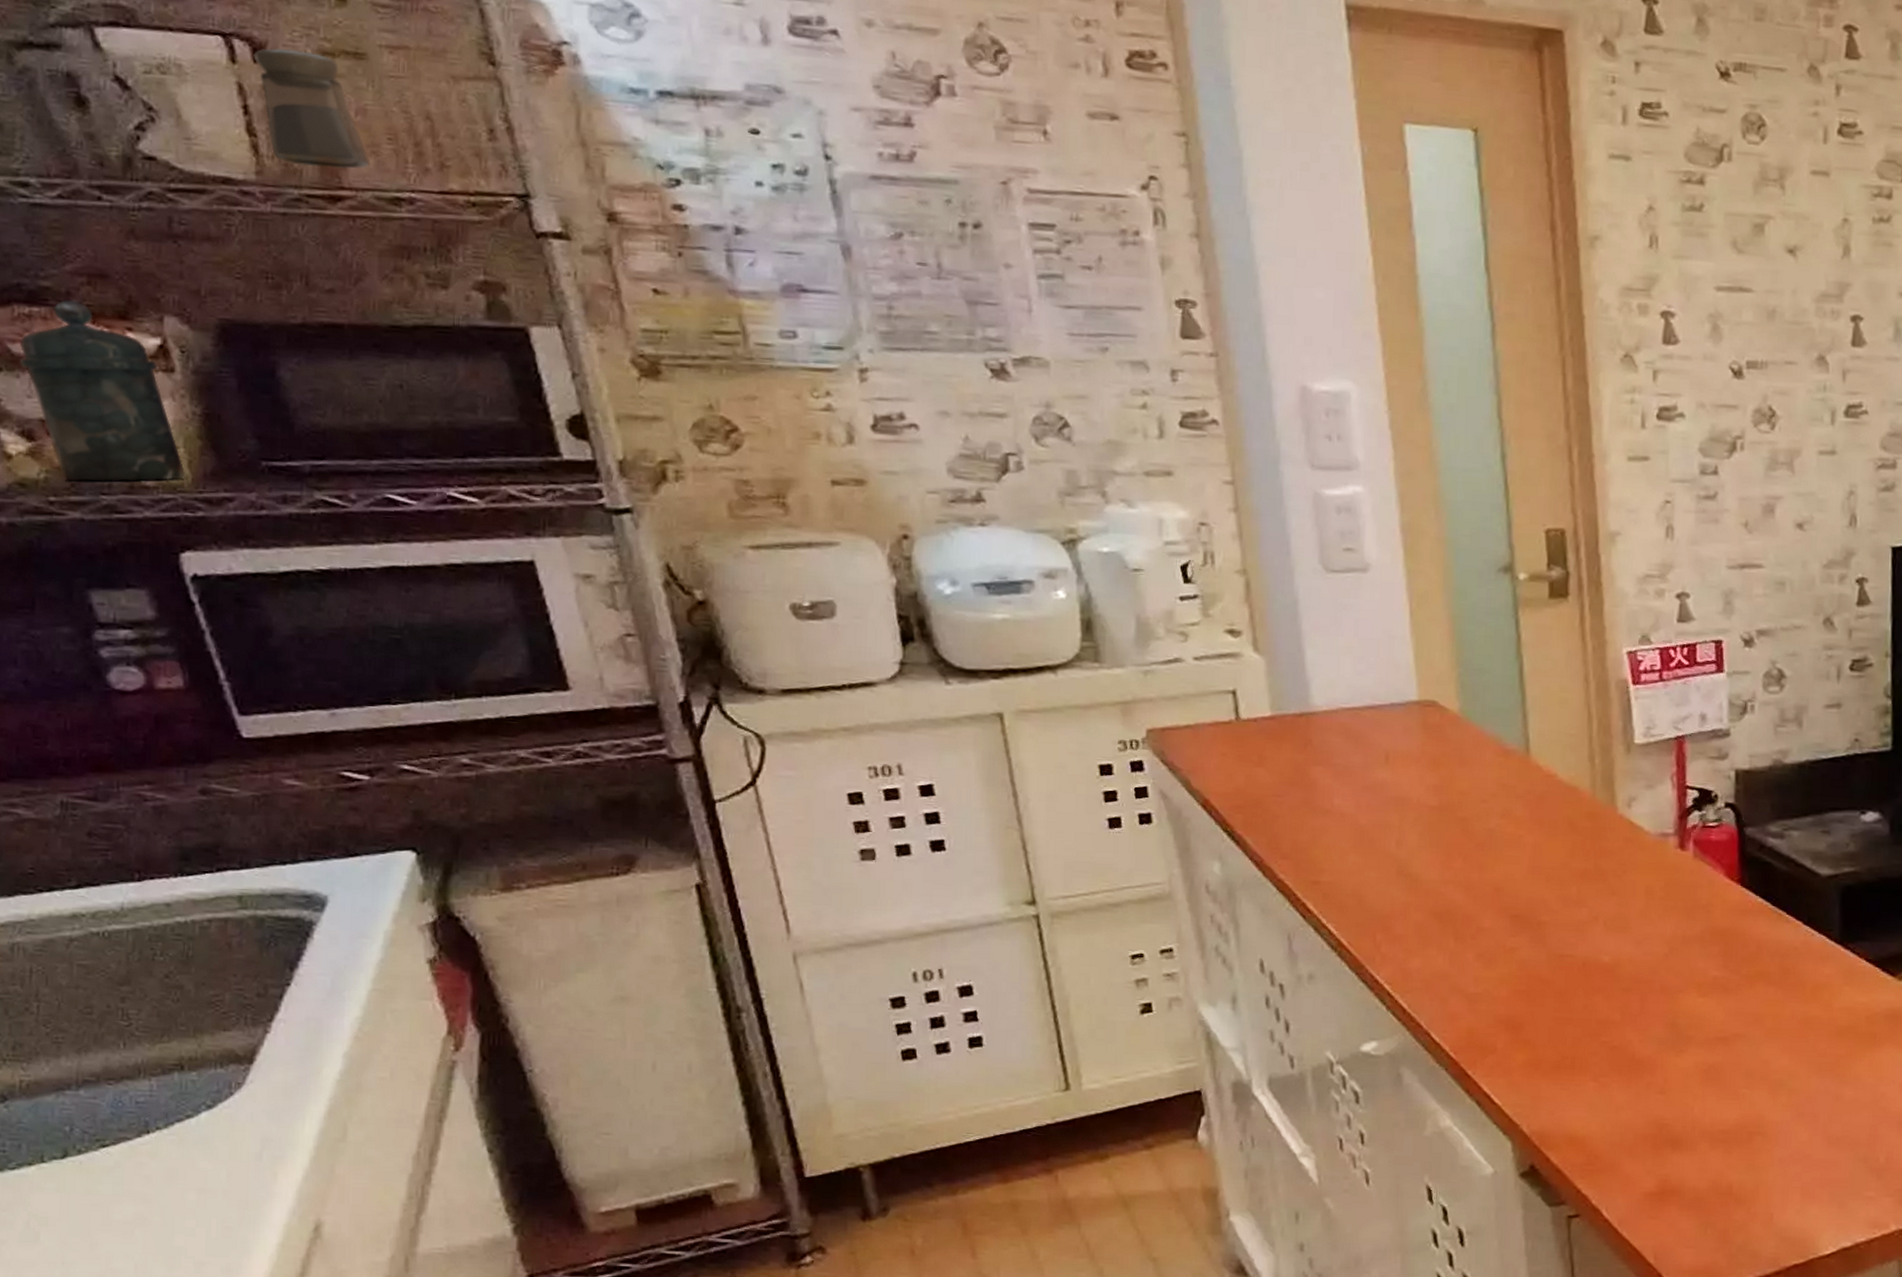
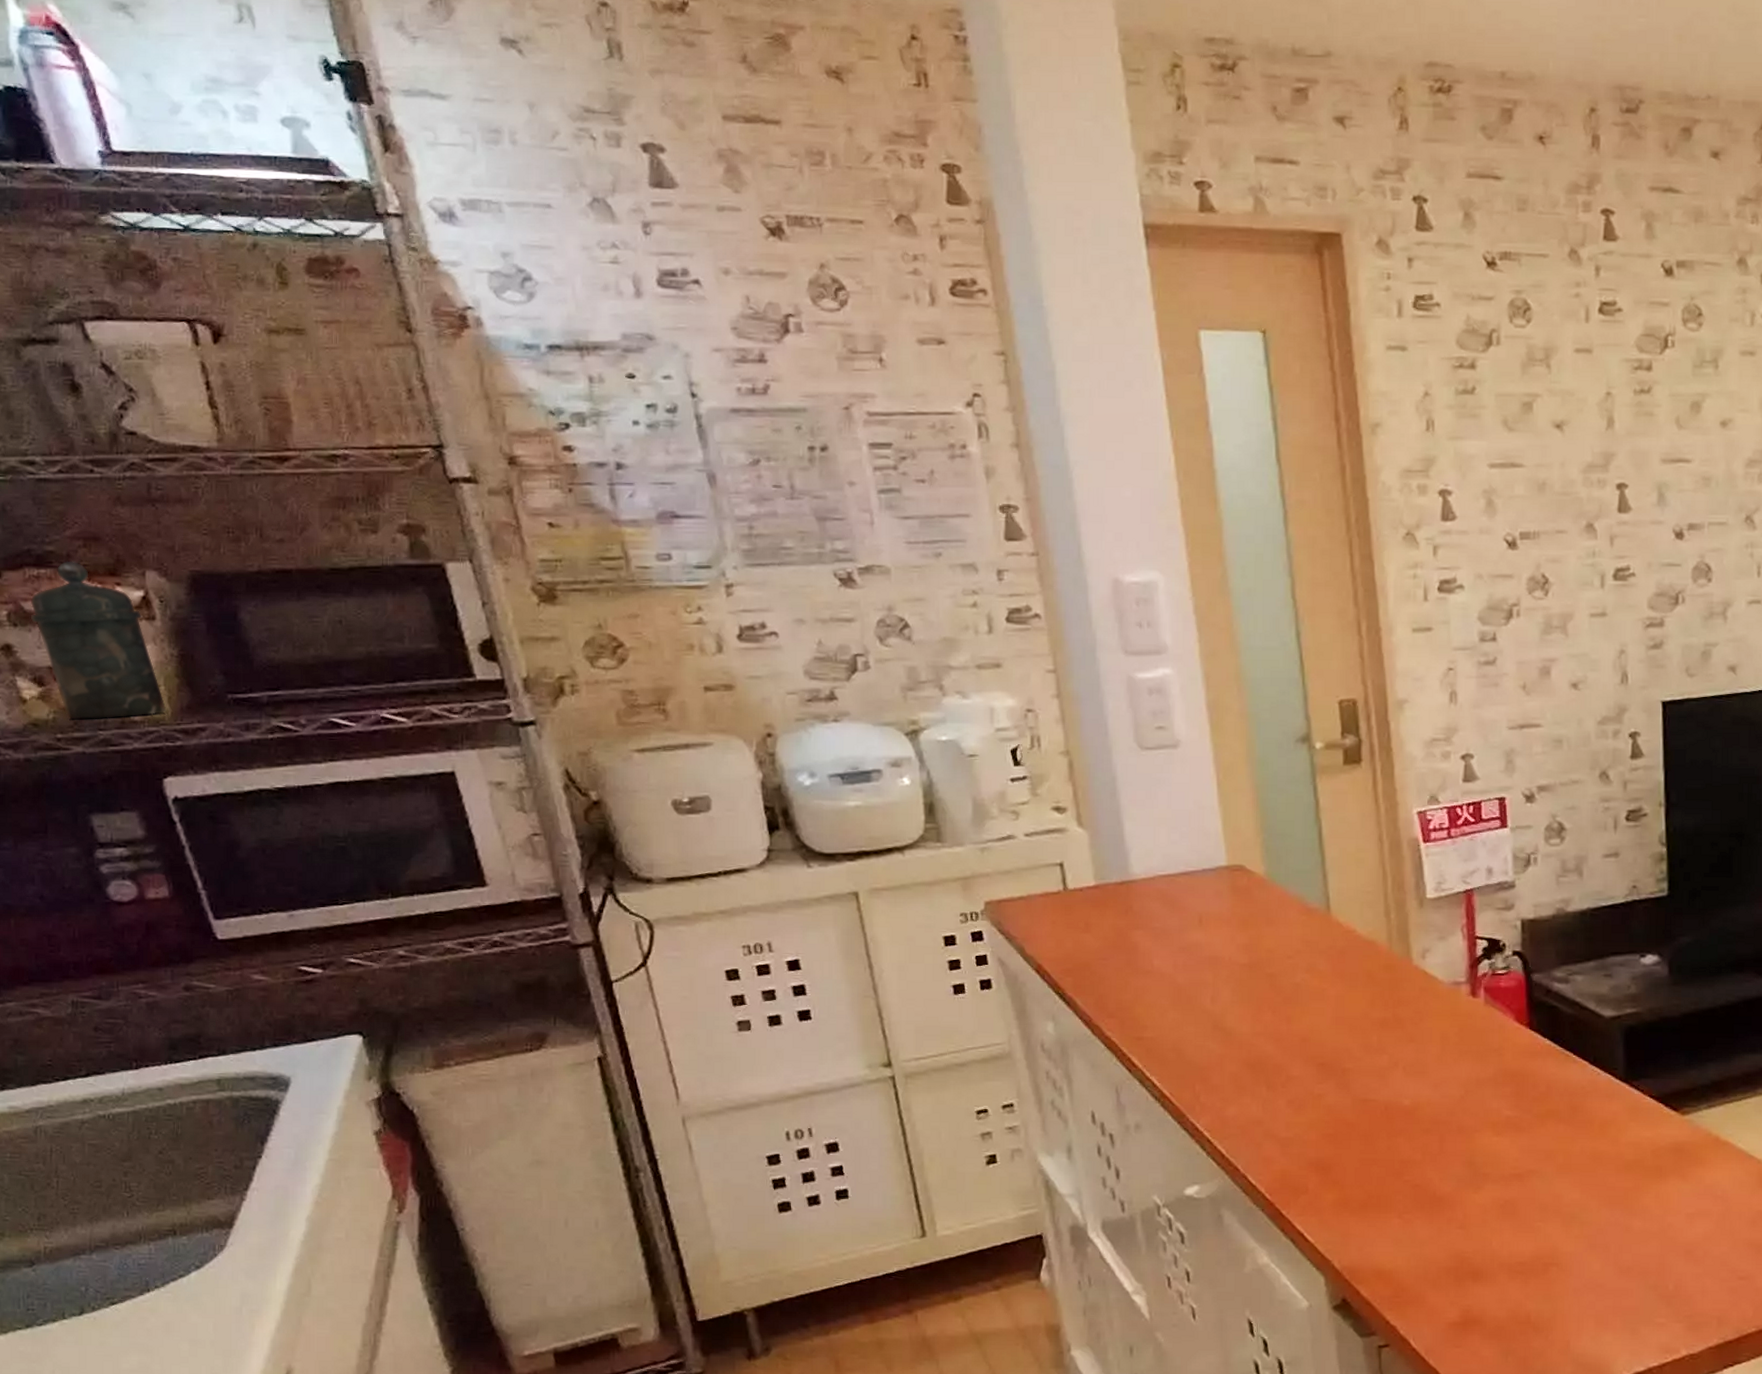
salt shaker: present [254,48,369,170] -> none [213,329,310,433]

